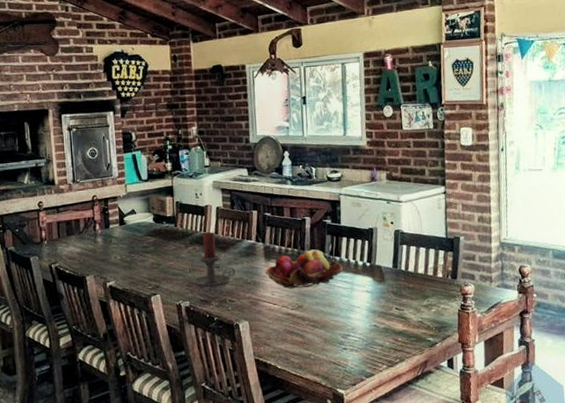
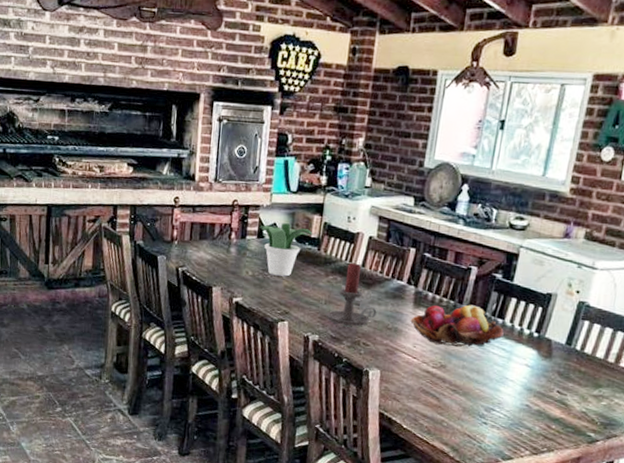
potted plant: none [120,208,168,256] -> present [259,223,313,277]

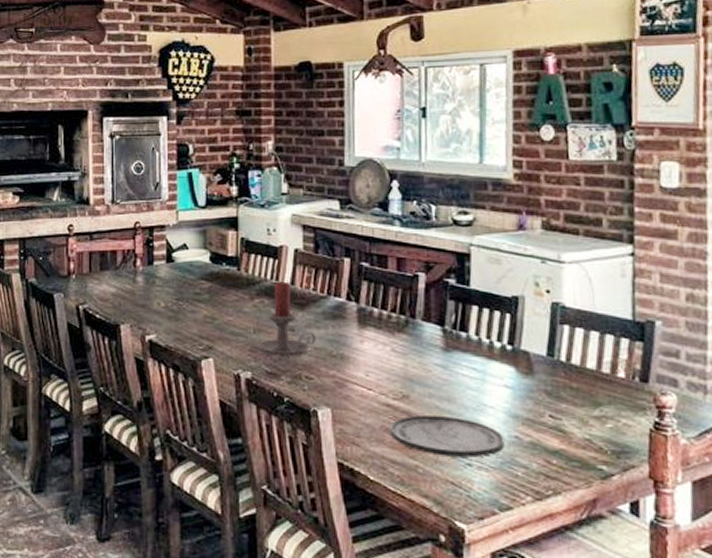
potted plant: present [259,223,313,277] -> none [167,243,230,305]
fruit basket: present [410,304,504,348] -> none [357,318,471,372]
plate: none [425,381,517,418] -> present [389,415,505,458]

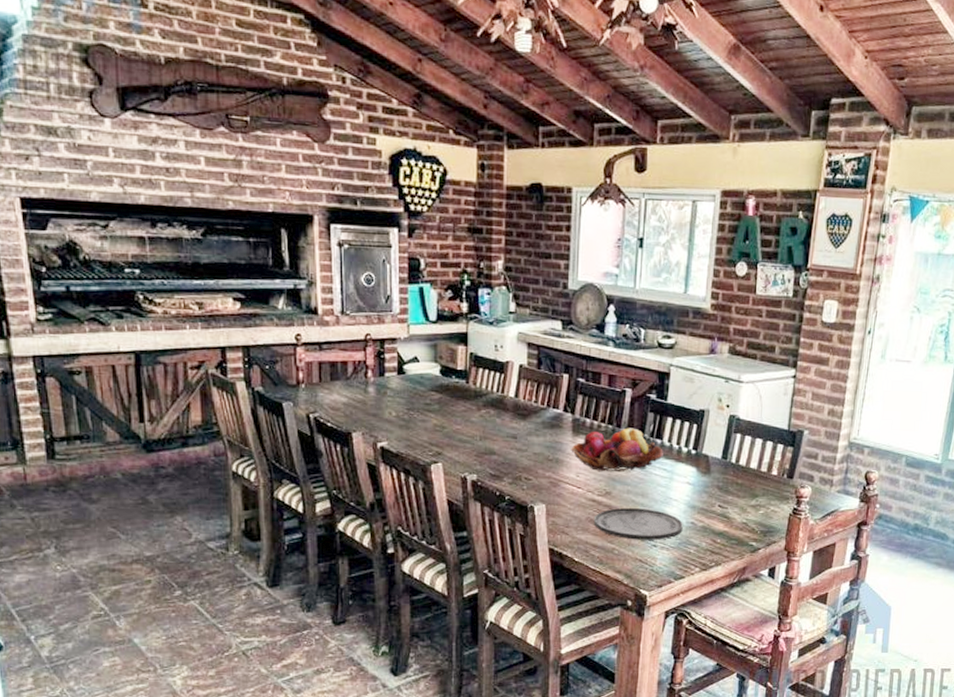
candle holder: present [257,281,316,357] -> none [482,394,536,461]
fruit basket: none [357,318,471,372] -> present [571,428,663,473]

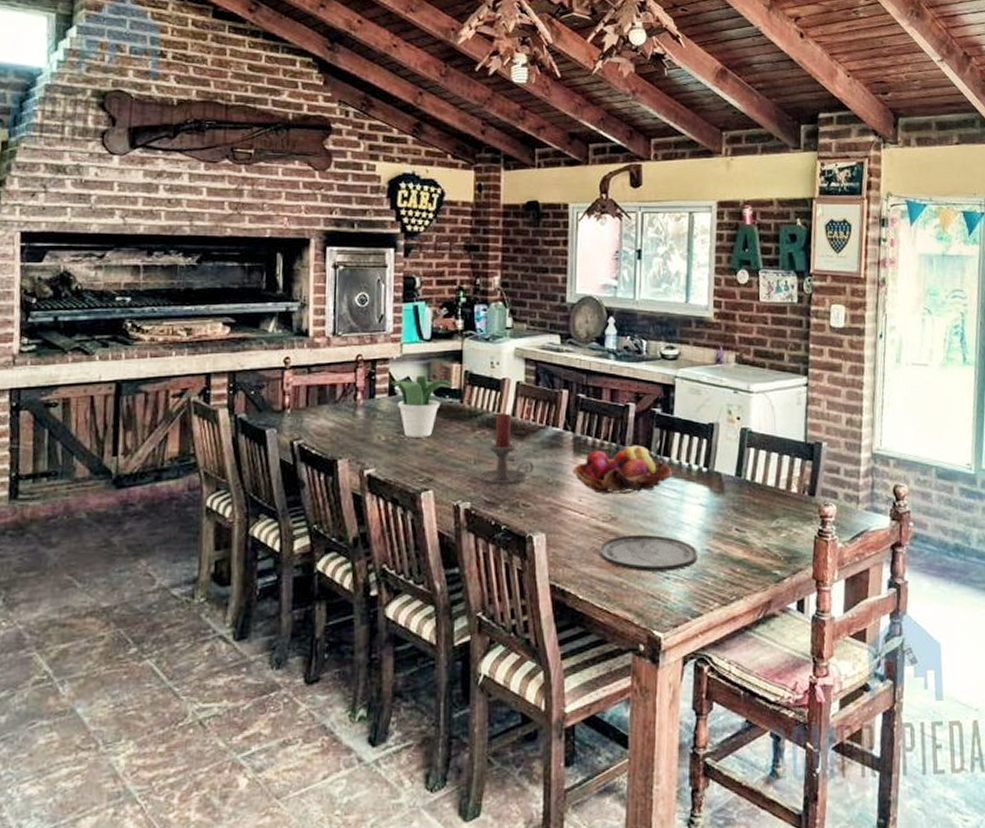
potted plant: none [399,356,459,414] -> present [390,376,453,437]
candle holder: none [482,394,536,461] -> present [477,413,534,486]

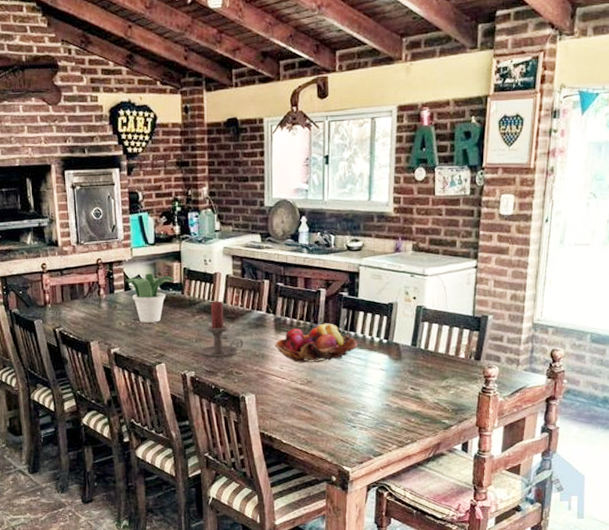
plate: present [598,535,698,572] -> none [298,394,379,422]

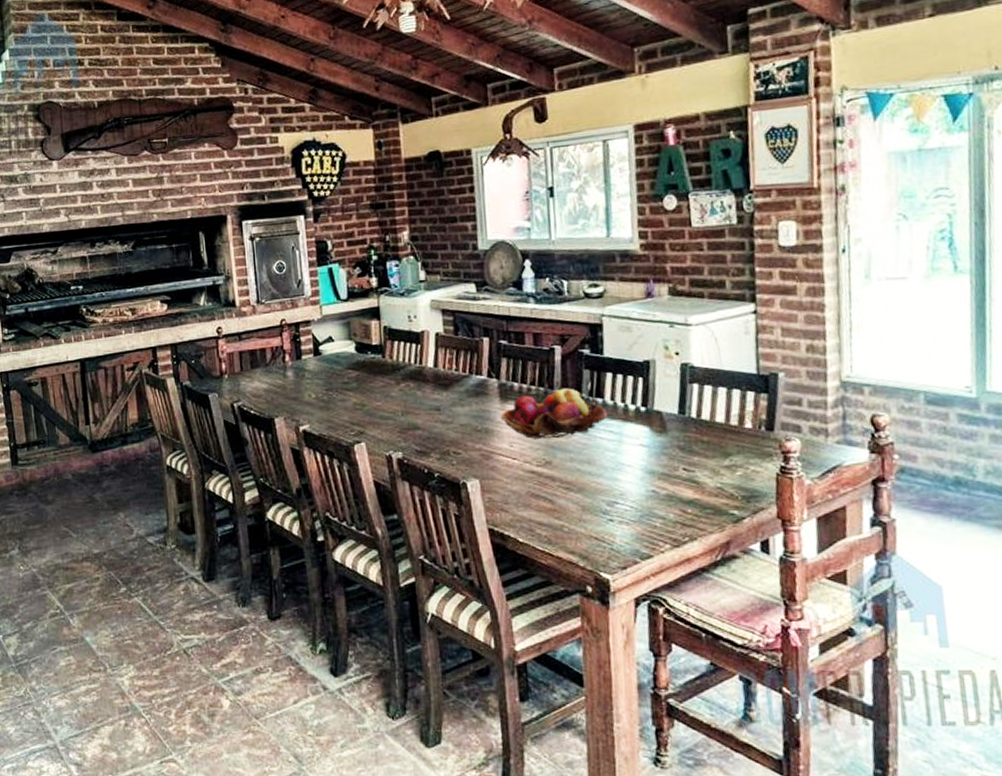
potted plant: present [125,273,175,323] -> none [314,334,374,394]
candle holder: present [198,301,244,359] -> none [405,364,462,436]

